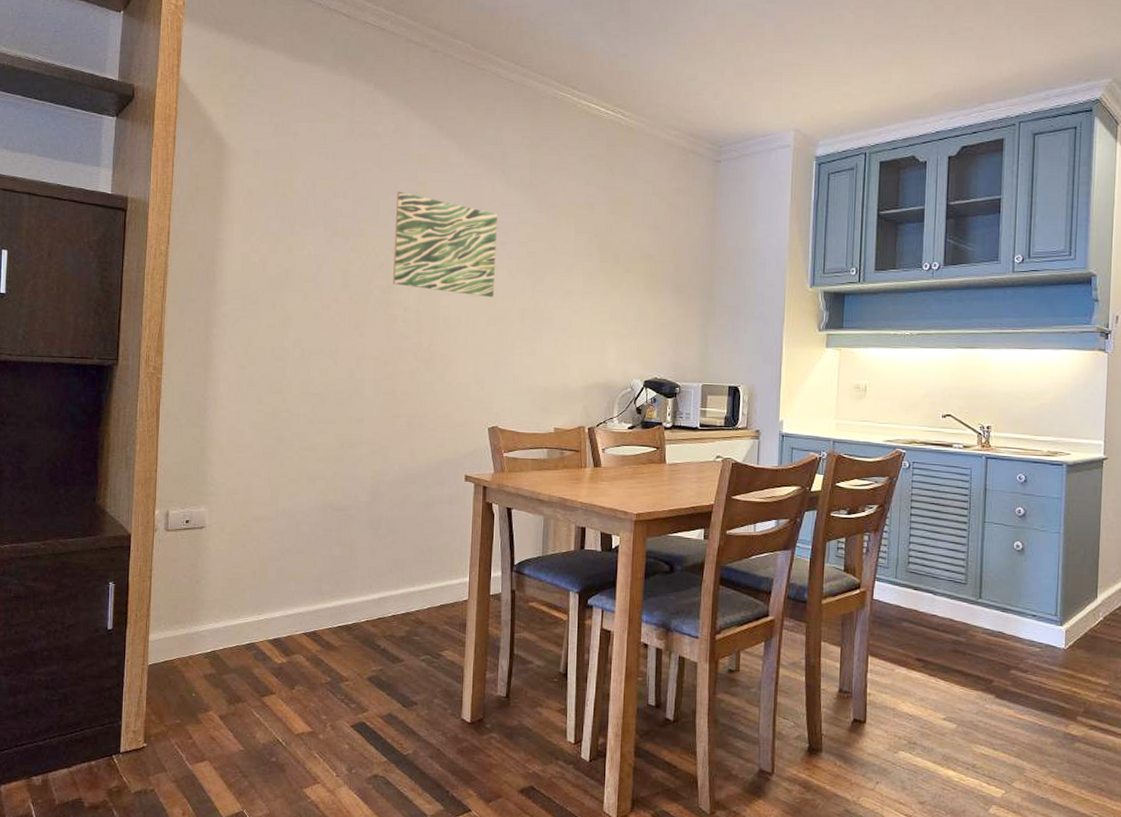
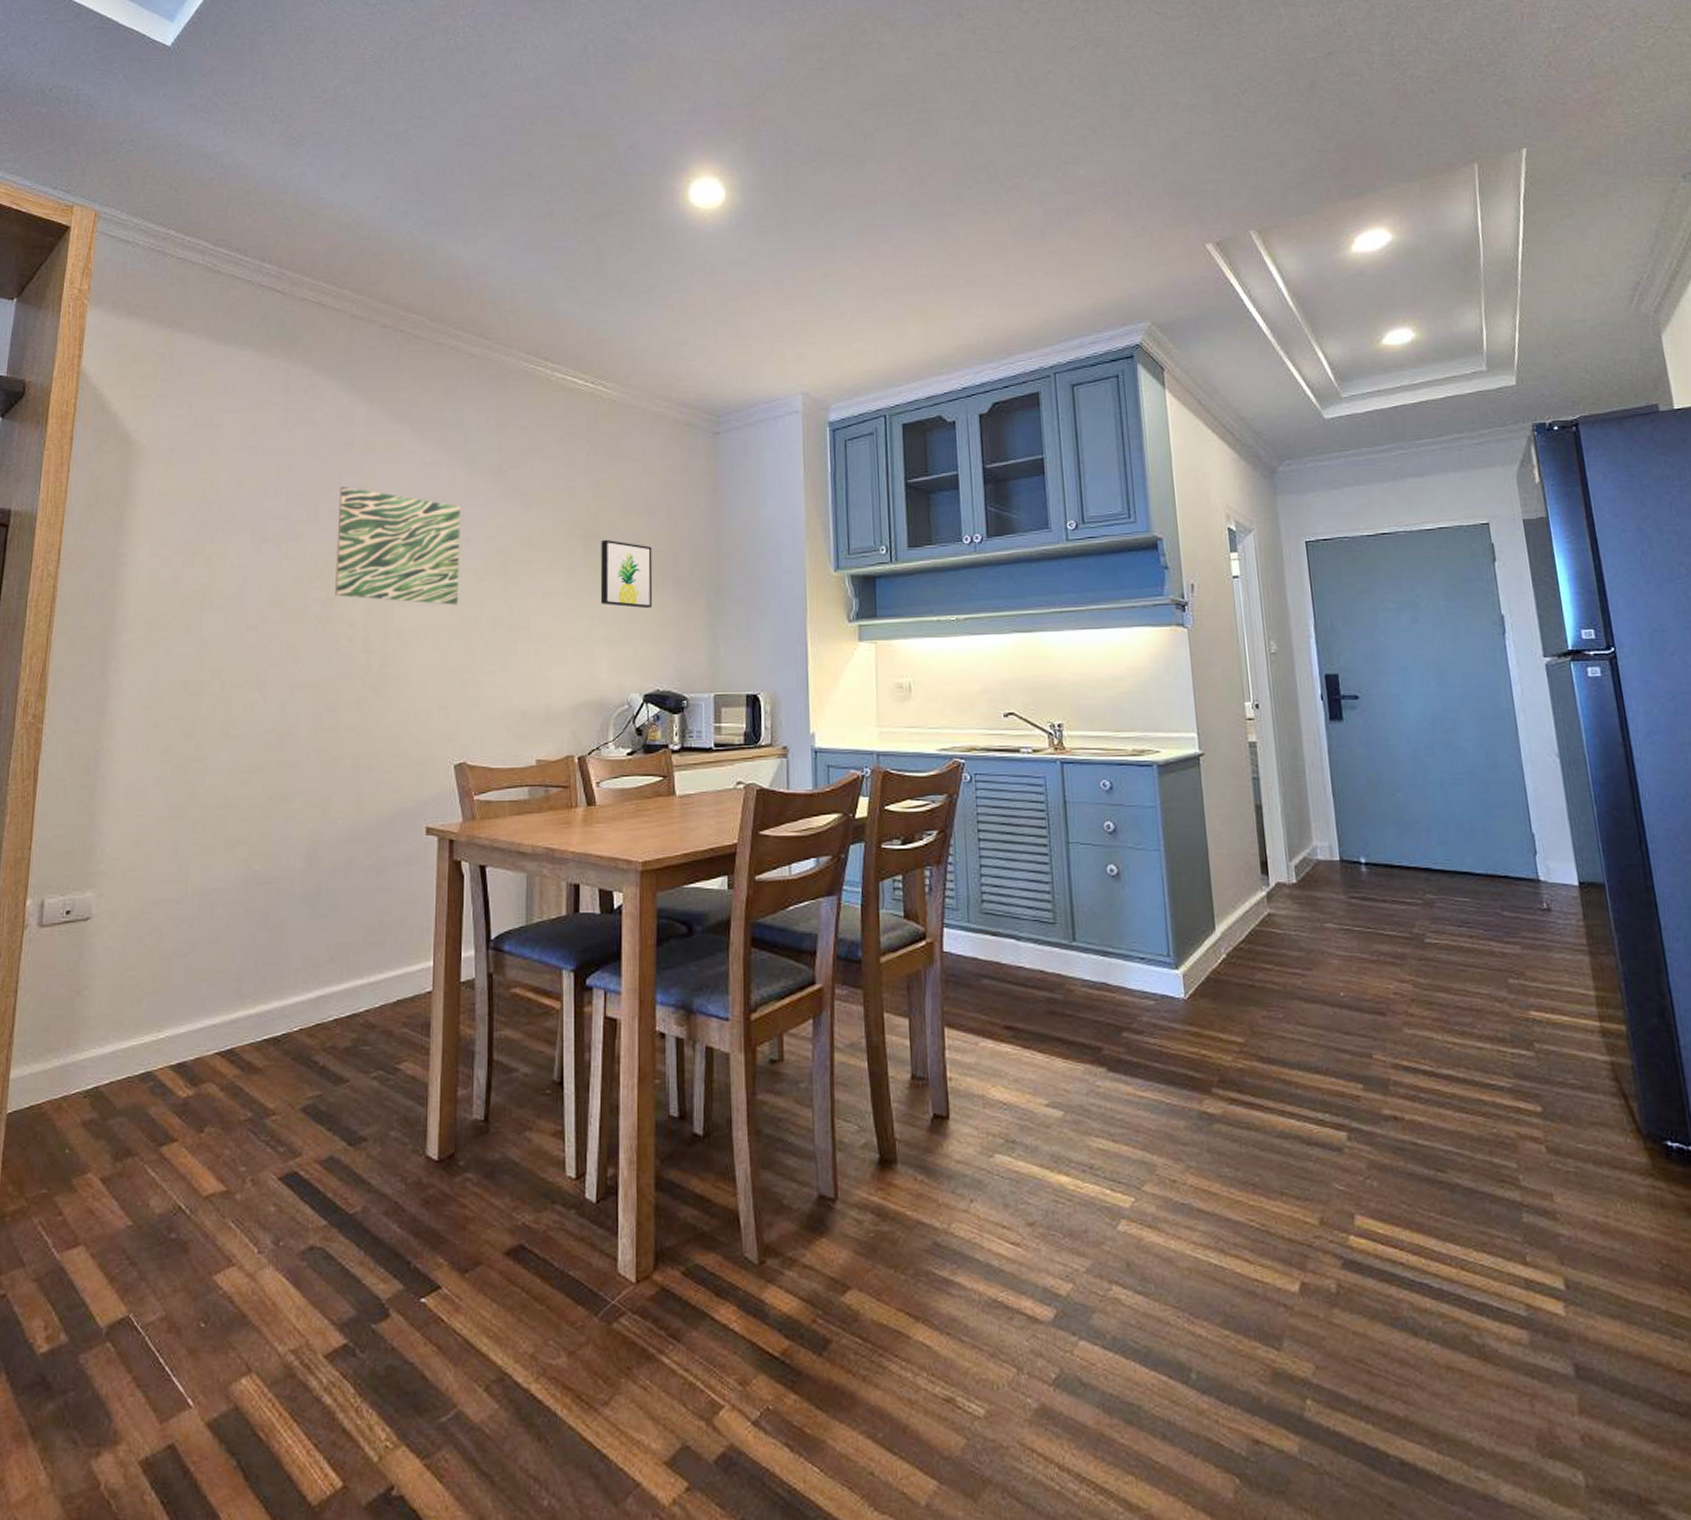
wall art: none [611,249,657,310] -> present [600,539,653,609]

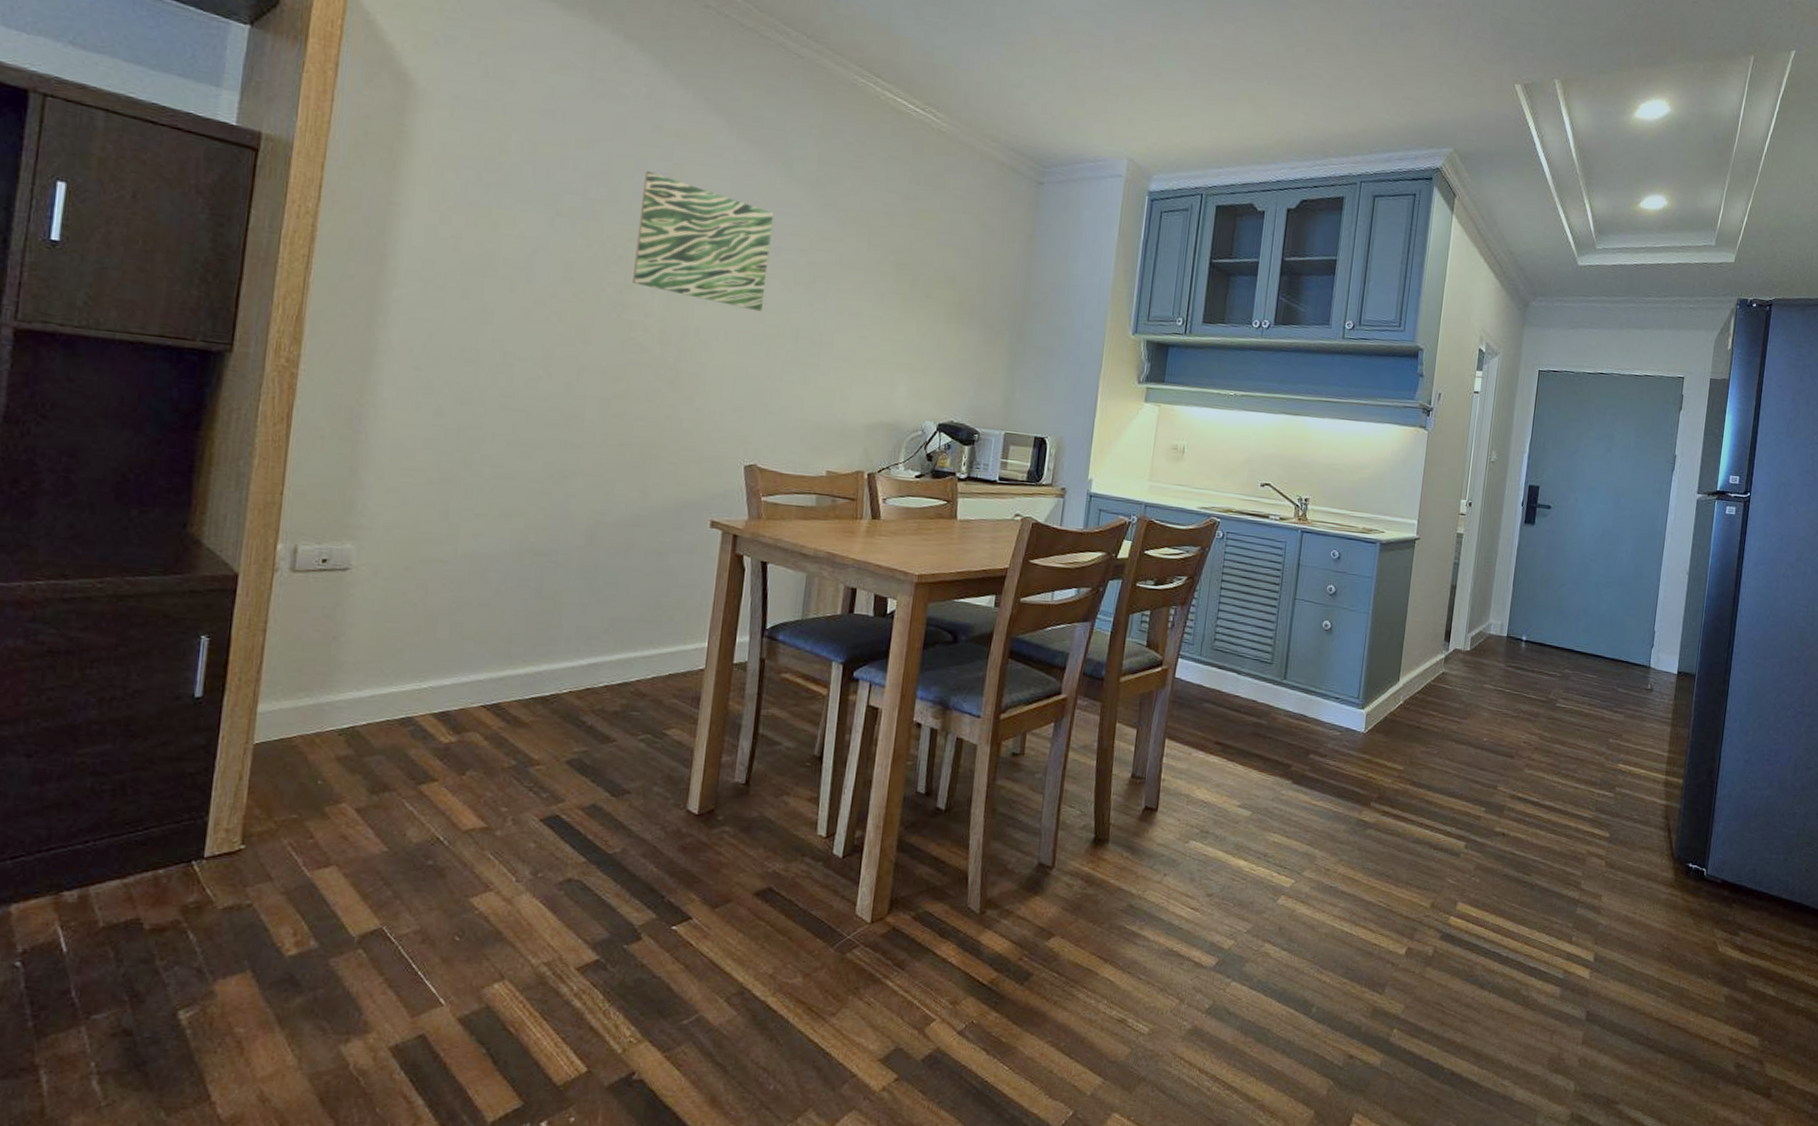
wall art: present [600,539,653,609] -> none [906,269,963,344]

